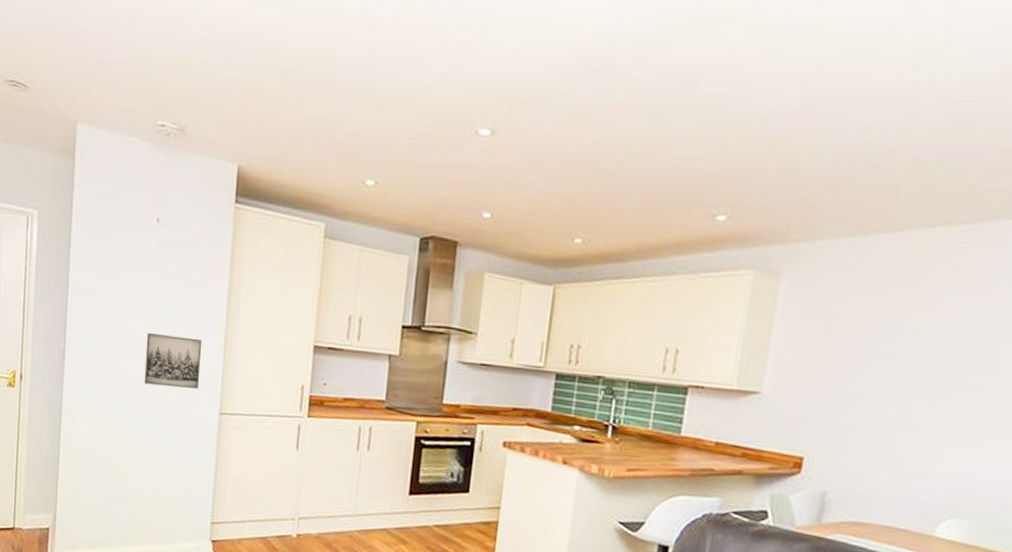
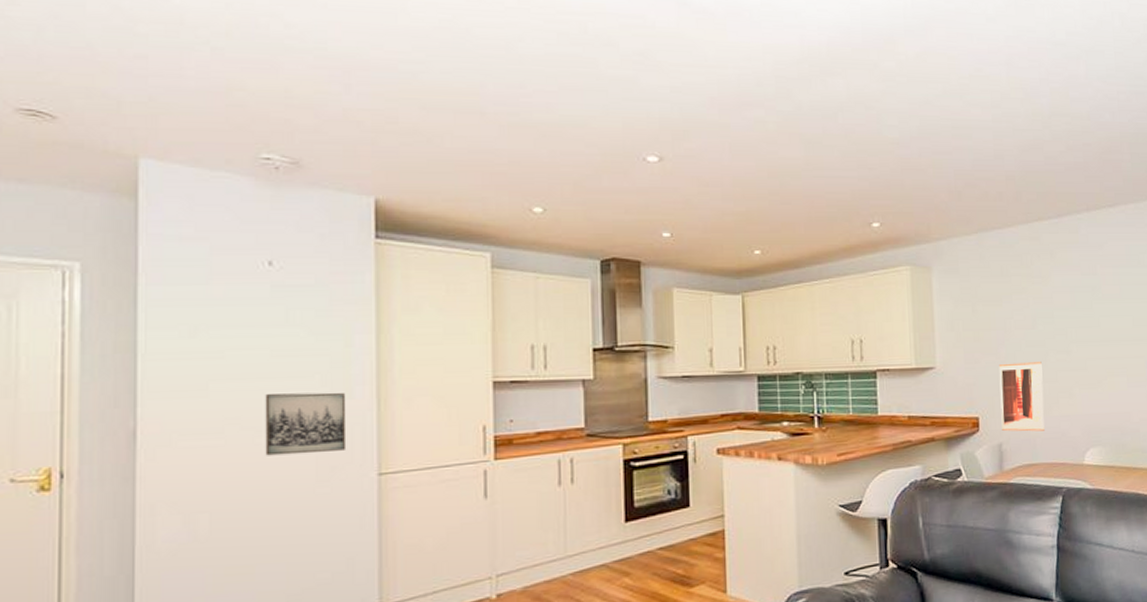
wall art: none [831,400,905,488] -> present [998,362,1045,432]

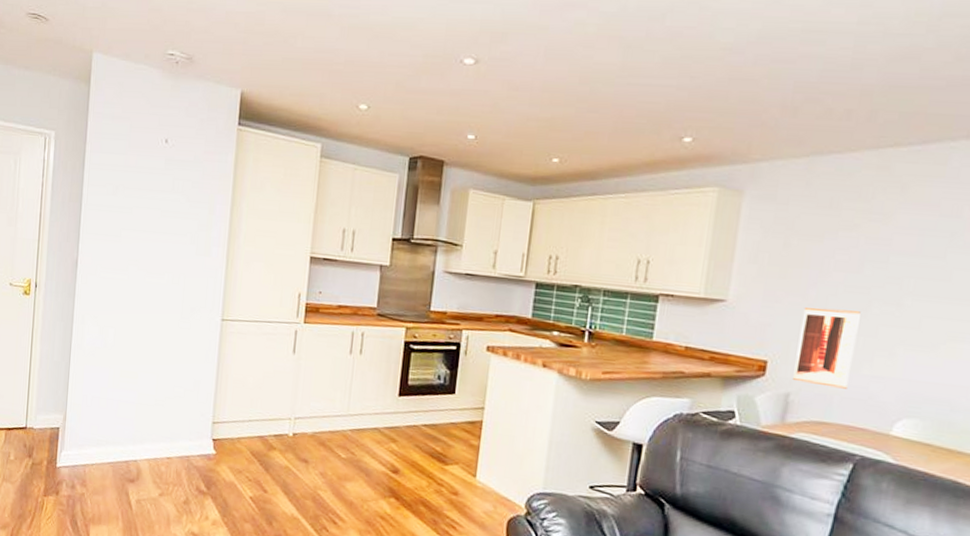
wall art: present [265,392,347,456] -> none [151,245,206,297]

